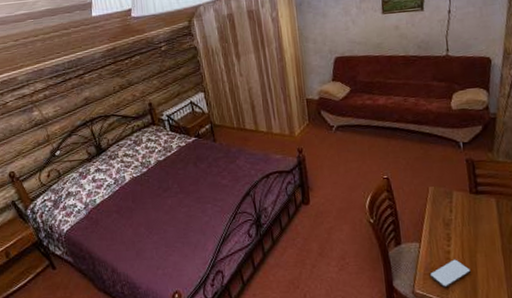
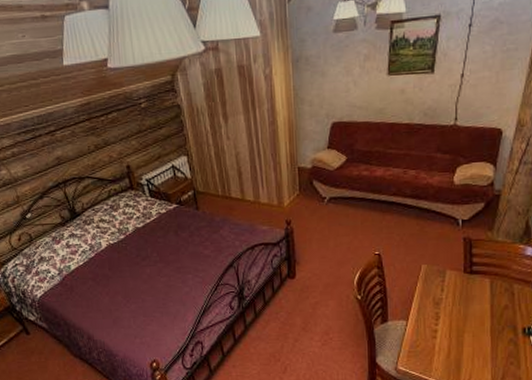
smartphone: present [429,259,471,288] -> none [414,338,456,366]

